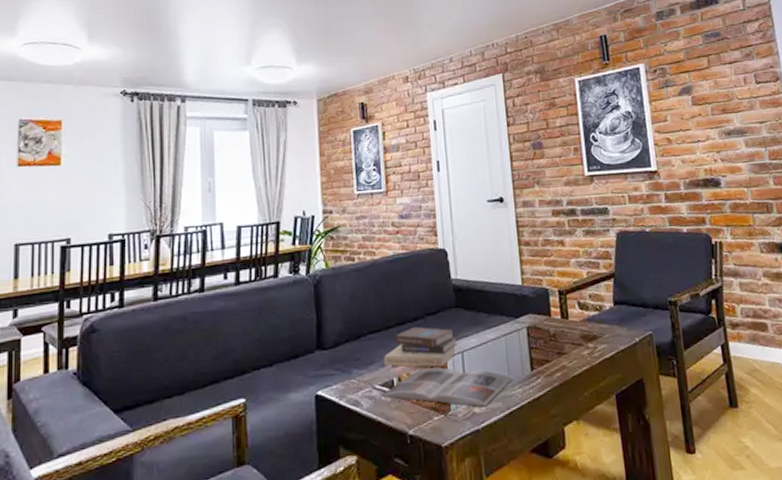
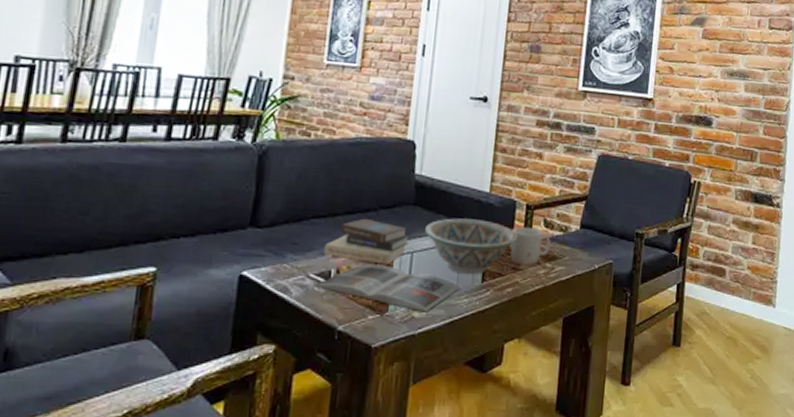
decorative bowl: none [469,311,557,365] -> present [424,218,518,274]
mug: none [549,311,589,349] -> present [510,226,551,265]

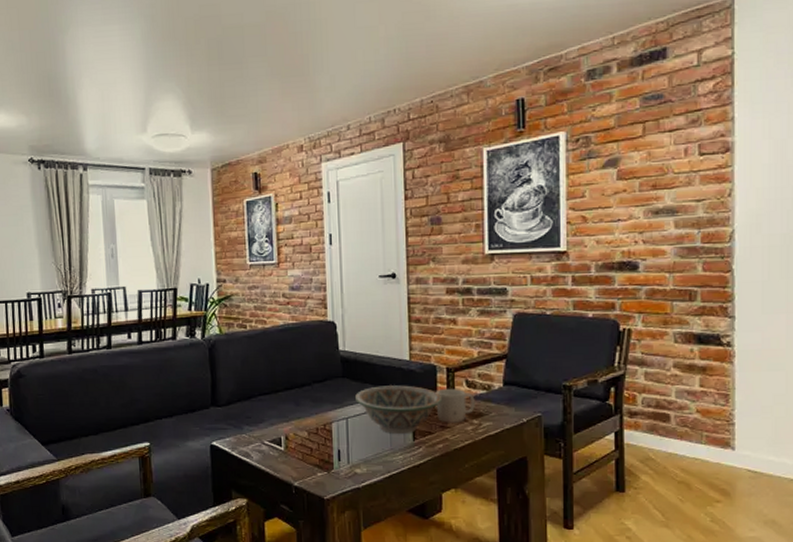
magazine: present [313,264,460,313] -> none [269,430,394,469]
books: present [324,218,409,265] -> none [272,392,342,430]

